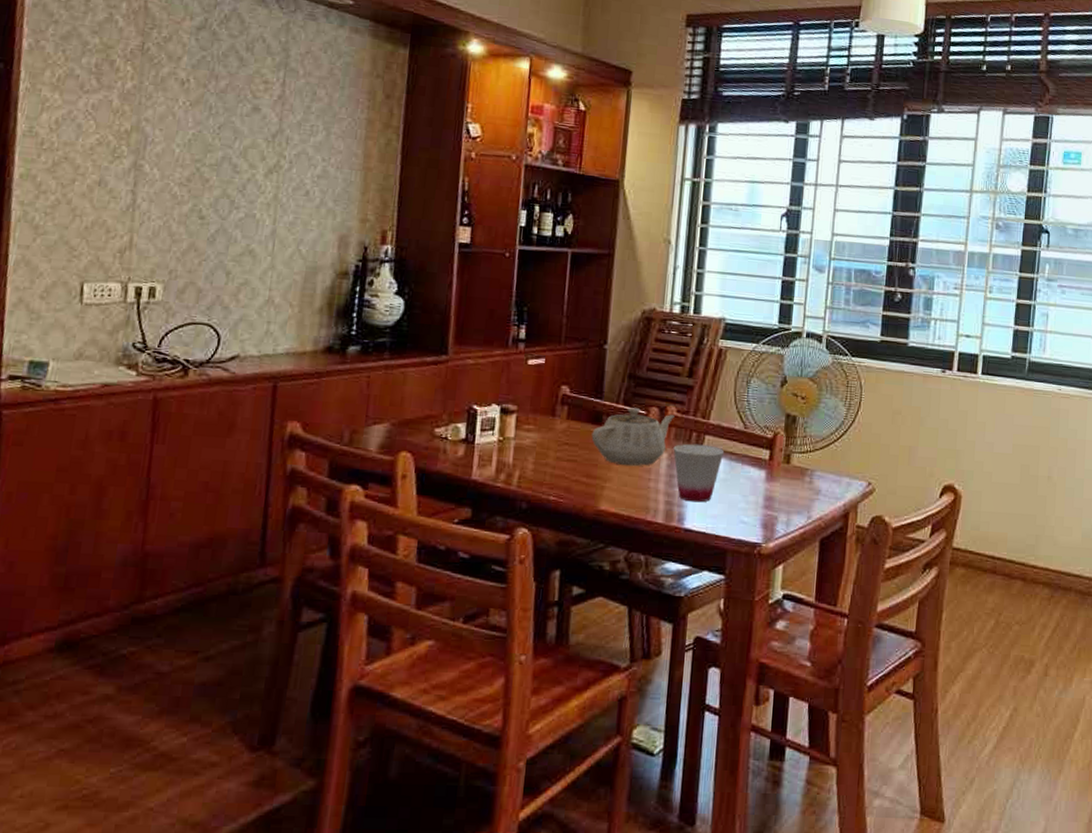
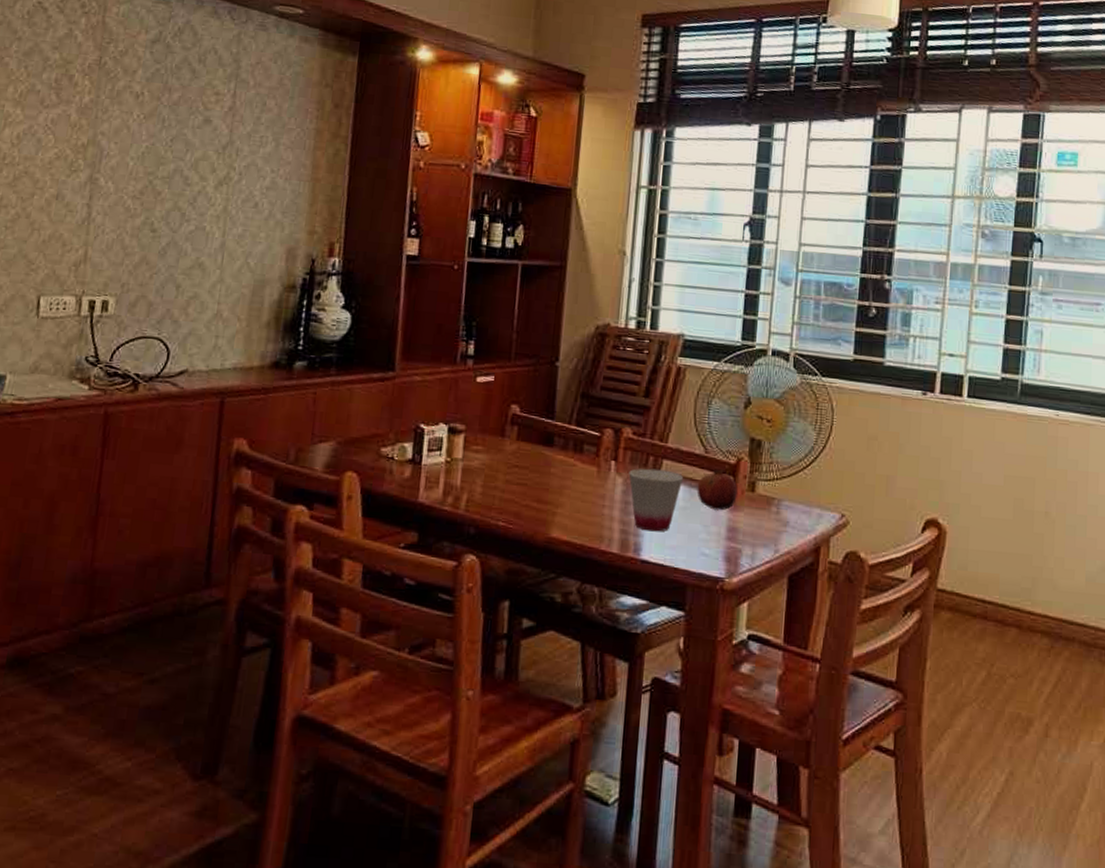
teapot: present [591,407,675,467] -> none [542,429,630,492]
fruit: none [736,443,774,482] -> present [697,469,738,511]

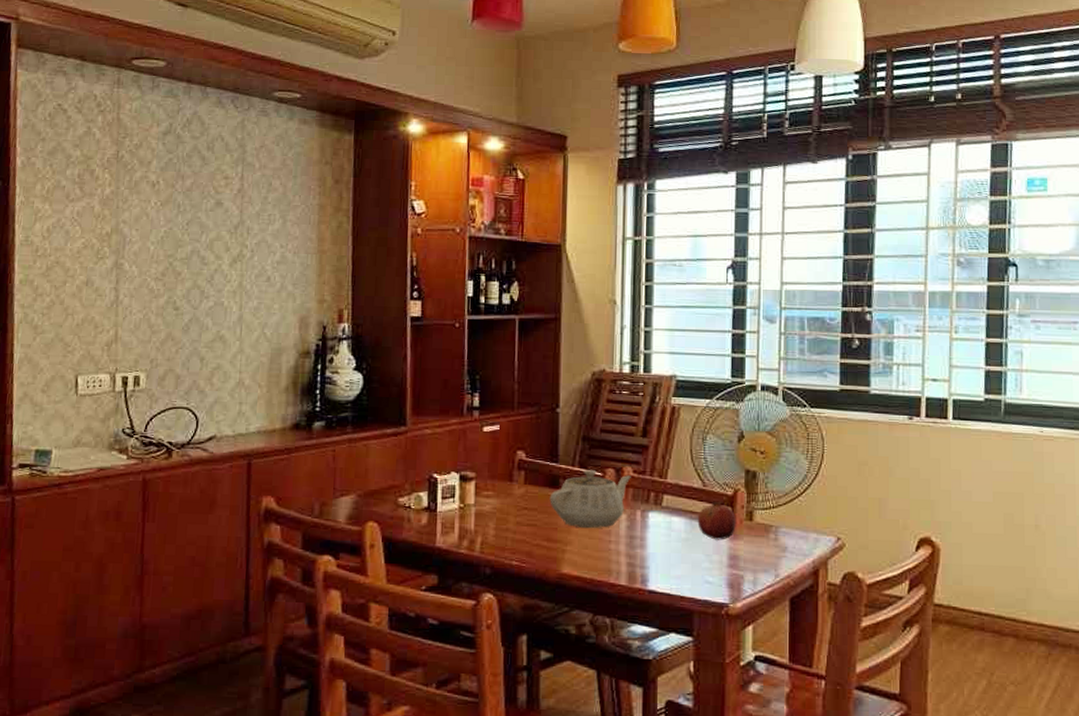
teapot: none [542,429,630,492] -> present [549,470,631,529]
cup: present [628,468,684,532] -> none [632,503,685,563]

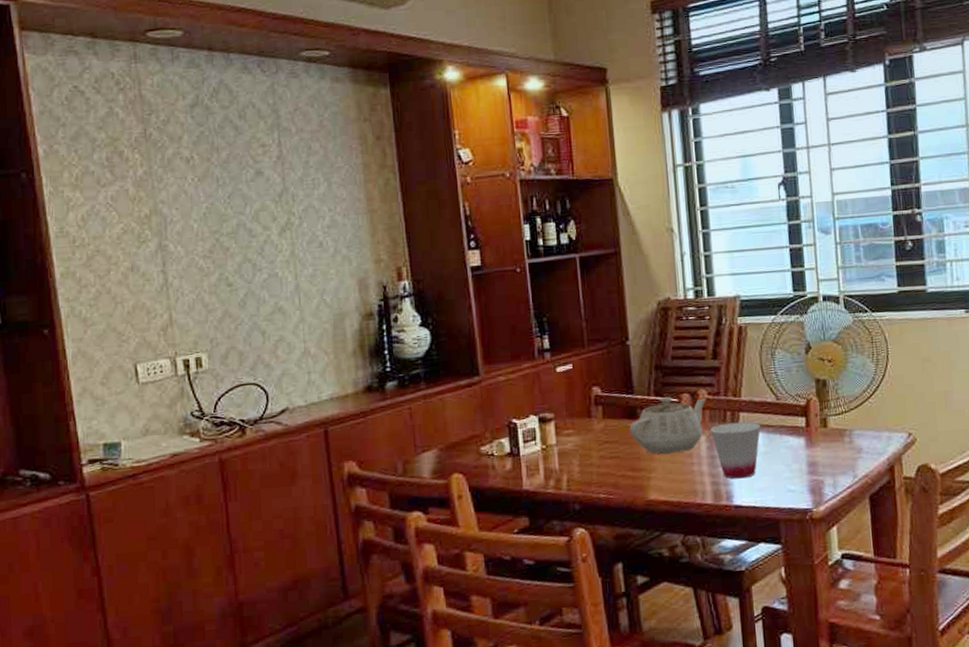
cup: none [632,503,685,563] -> present [710,421,761,479]
fruit: present [697,501,736,540] -> none [774,412,812,450]

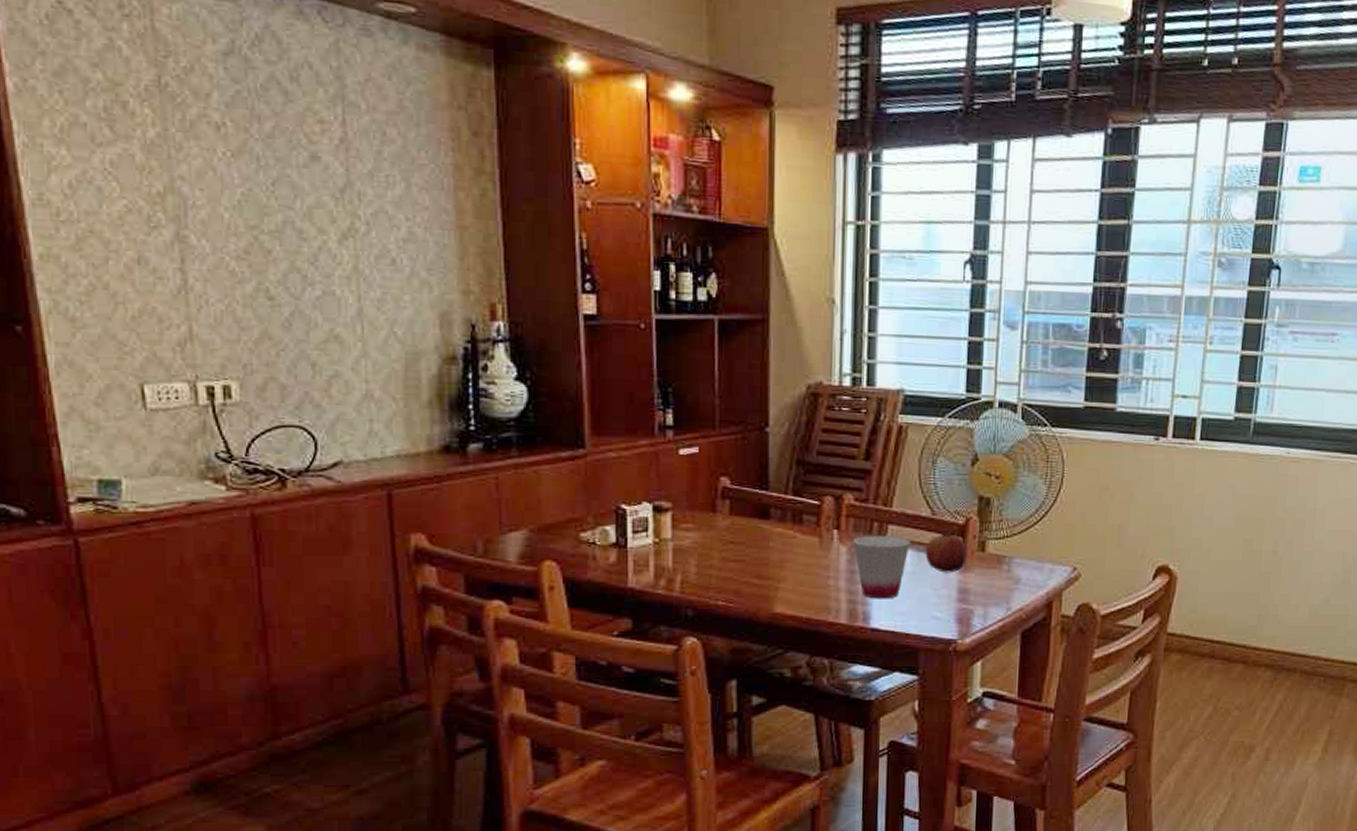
teapot: present [629,397,706,454] -> none [759,498,852,564]
fruit: none [774,412,812,450] -> present [925,531,967,573]

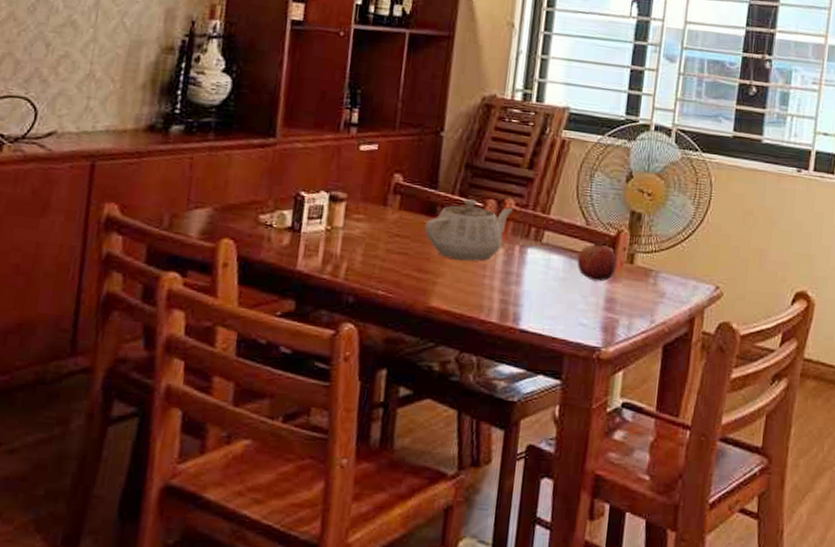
teapot: none [759,498,852,564] -> present [424,199,513,262]
cup: present [853,535,911,599] -> none [510,239,565,302]

